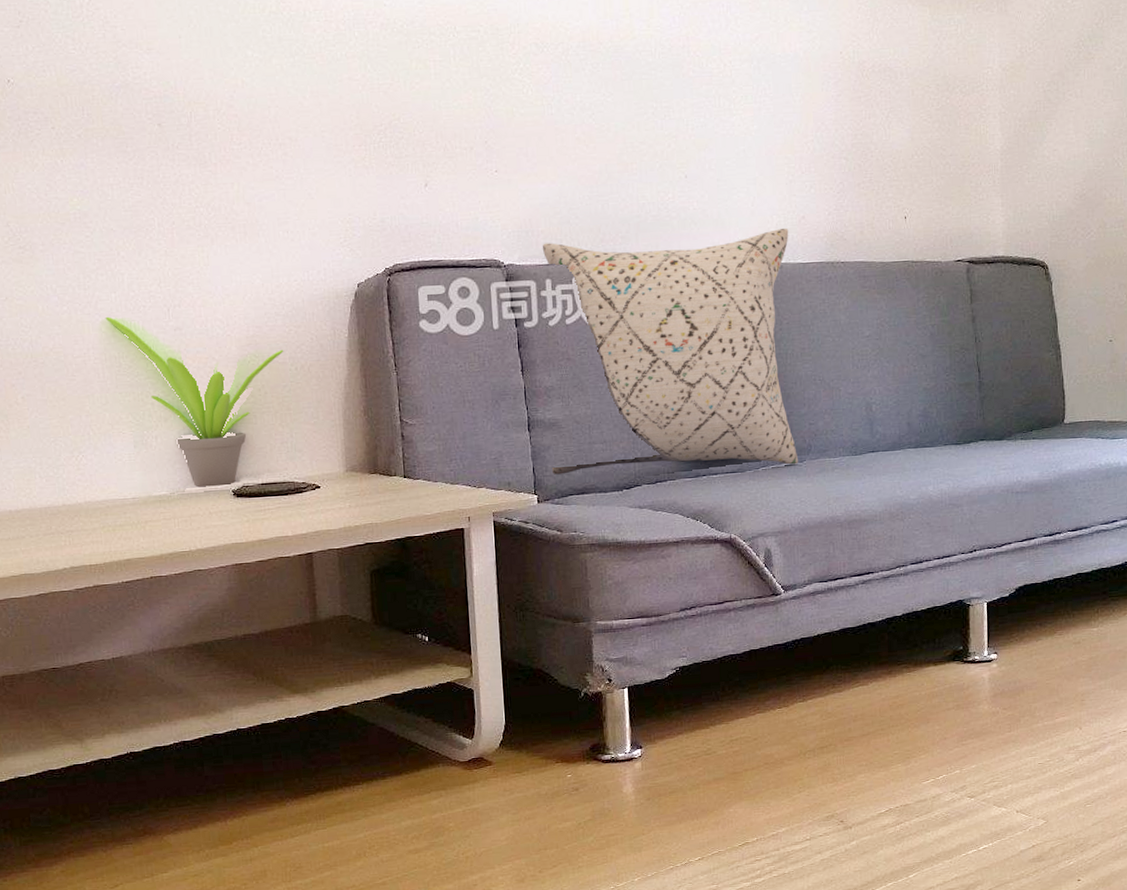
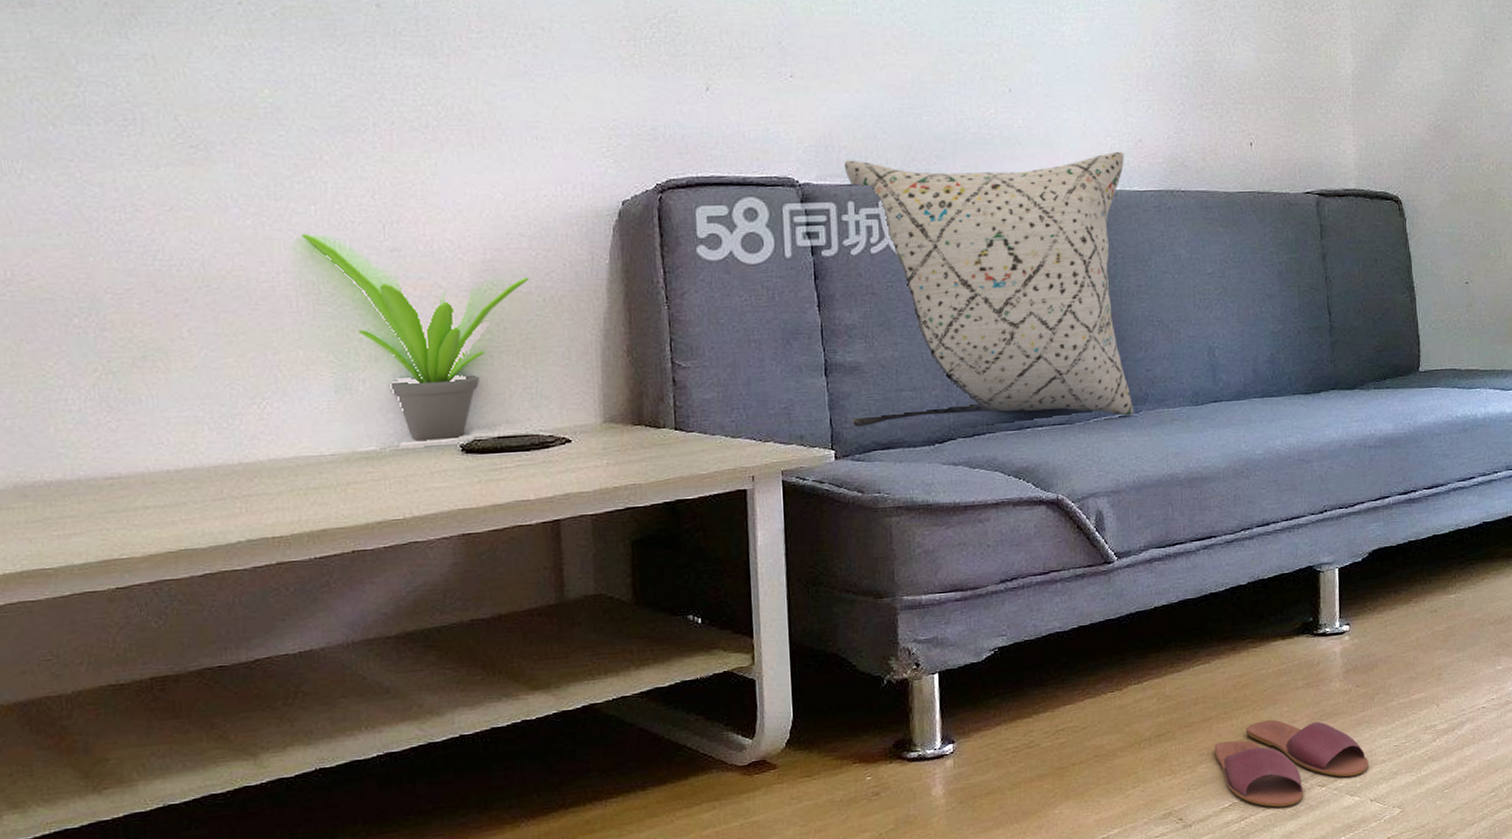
slippers: none [872,736,1015,814] -> present [1214,719,1368,808]

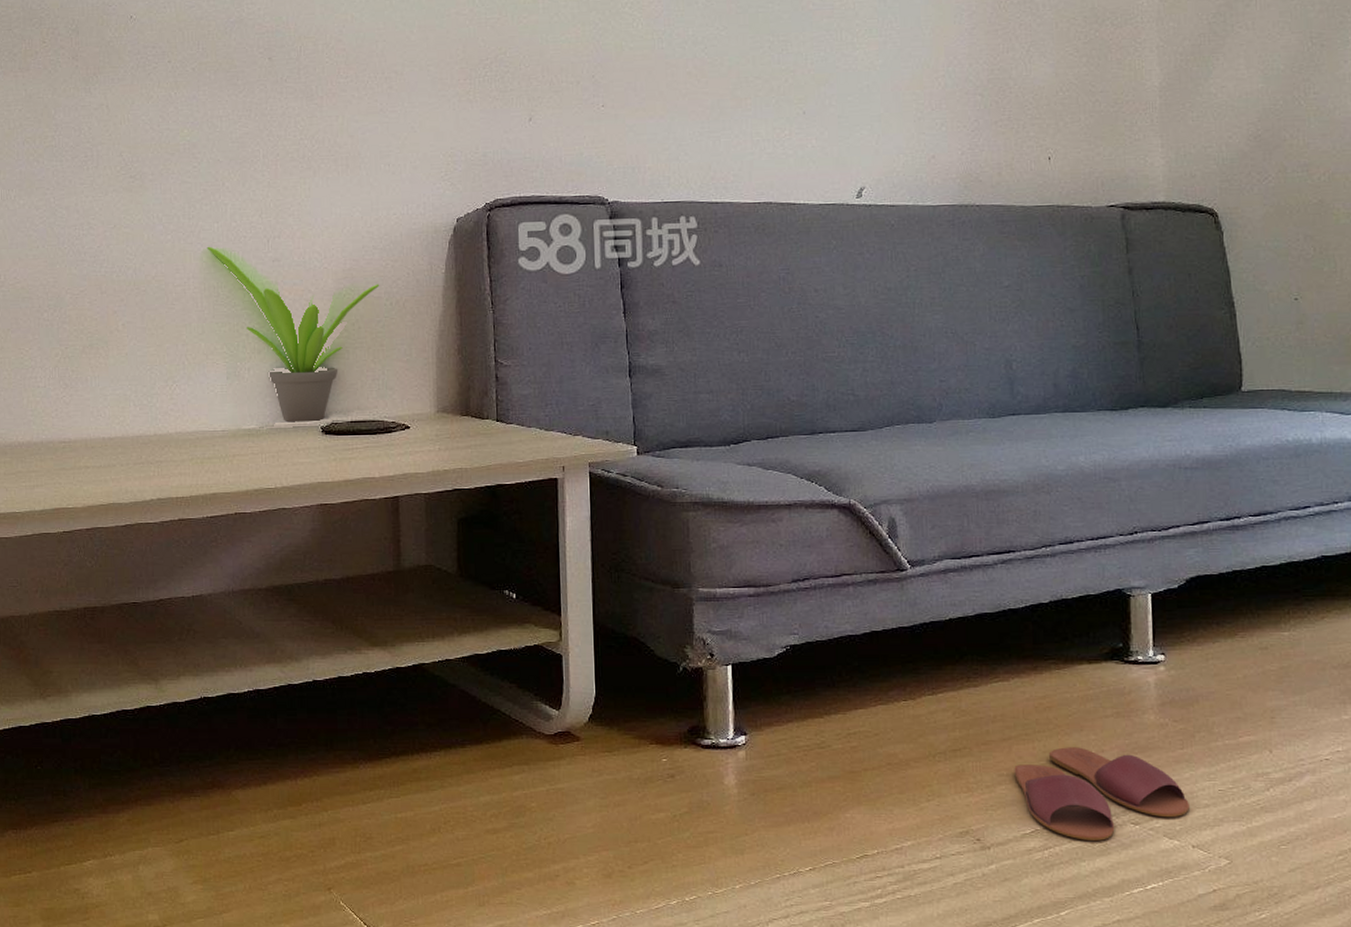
pillow: present [843,151,1134,427] -> none [648,167,928,425]

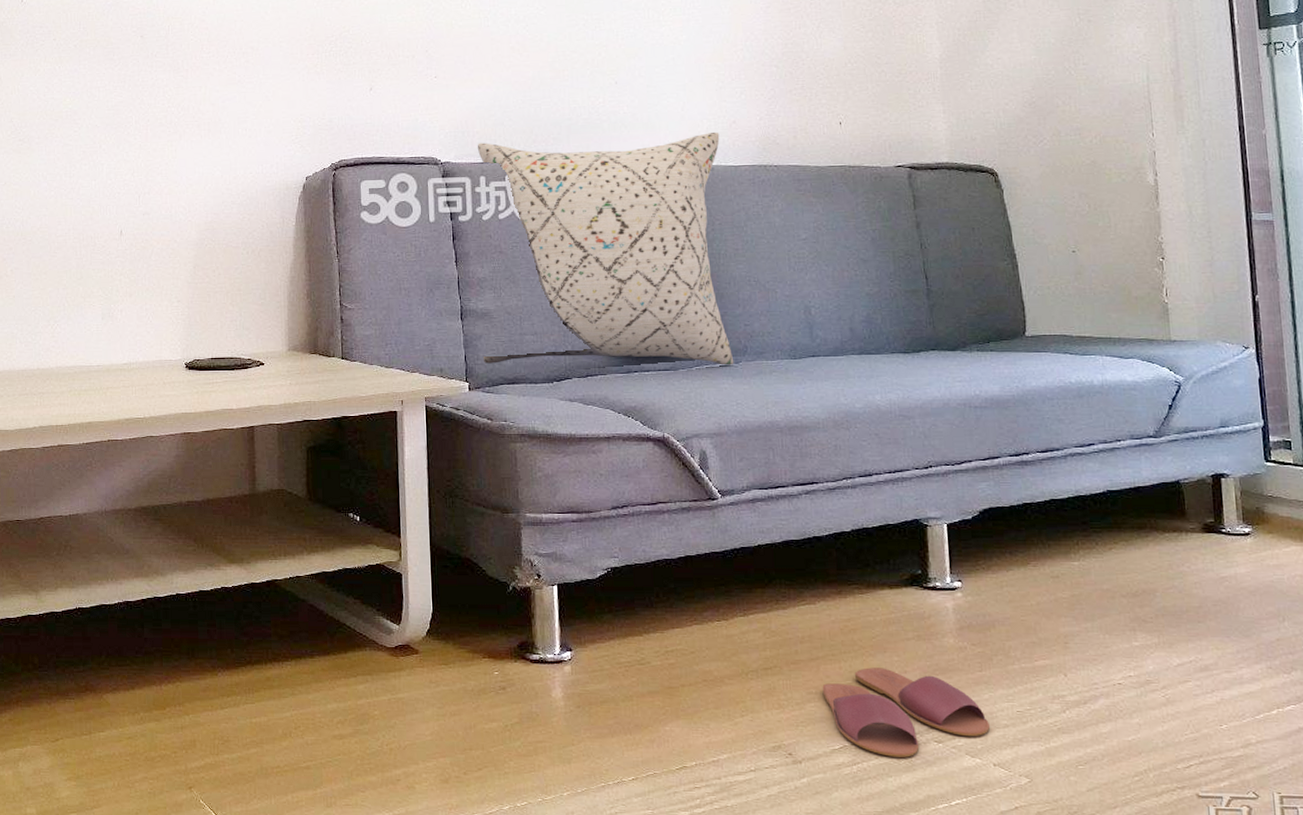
potted plant: present [206,246,380,423] -> none [85,201,238,359]
pillow: none [648,167,928,425] -> present [477,131,734,365]

